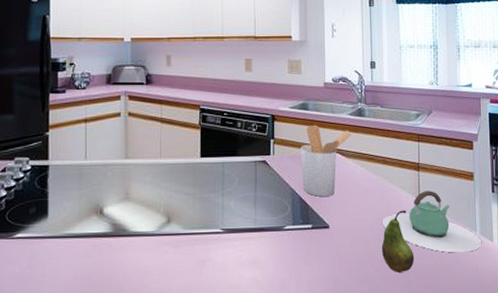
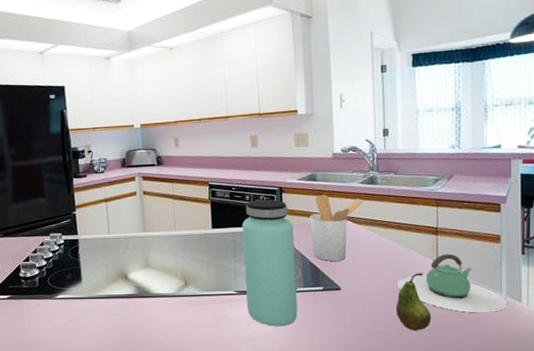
bottle: none [232,127,286,270] -> present [242,199,298,326]

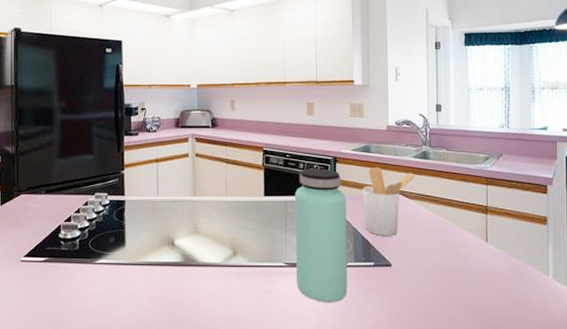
fruit: present [395,273,432,331] -> none [445,252,481,312]
teapot: present [396,254,509,313] -> none [446,234,555,296]

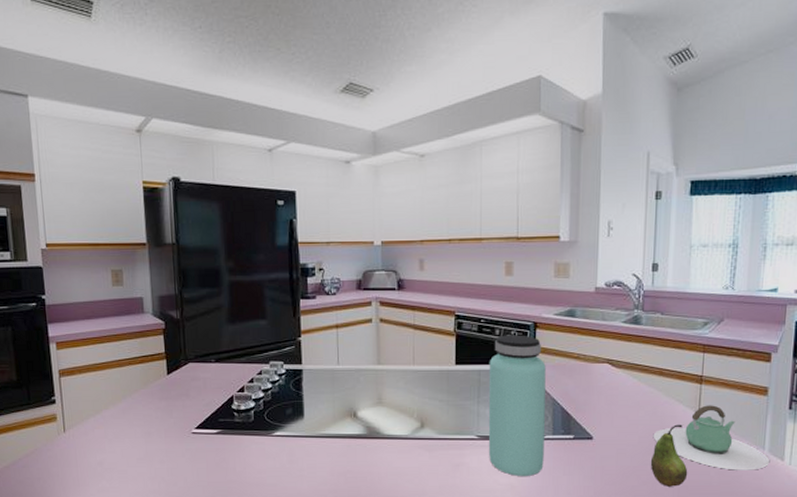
utensil holder: present [363,166,415,236] -> none [564,332,623,407]
fruit: none [445,252,481,312] -> present [650,424,688,487]
teapot: none [446,234,555,296] -> present [653,405,770,470]

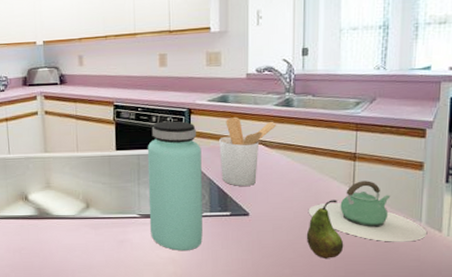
utensil holder: none [564,332,623,407] -> present [219,116,276,186]

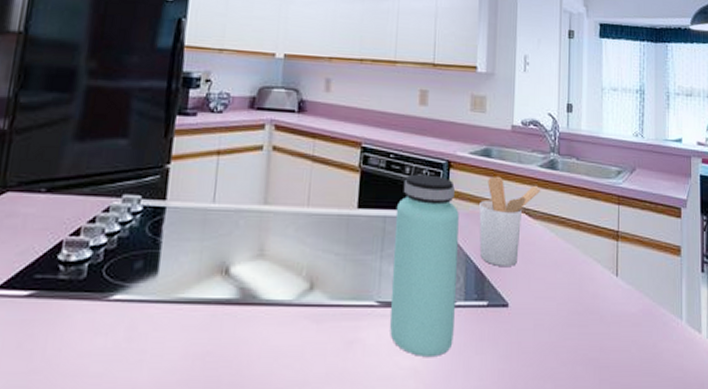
fruit: present [306,200,344,258] -> none [569,289,609,368]
teapot: present [308,181,428,242] -> none [571,266,689,346]

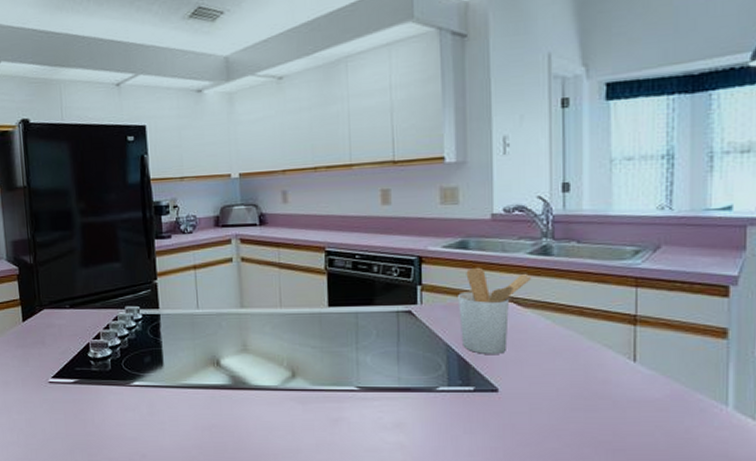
bottle: present [390,174,459,356] -> none [367,271,439,434]

